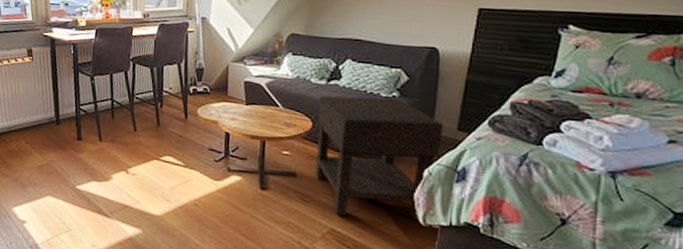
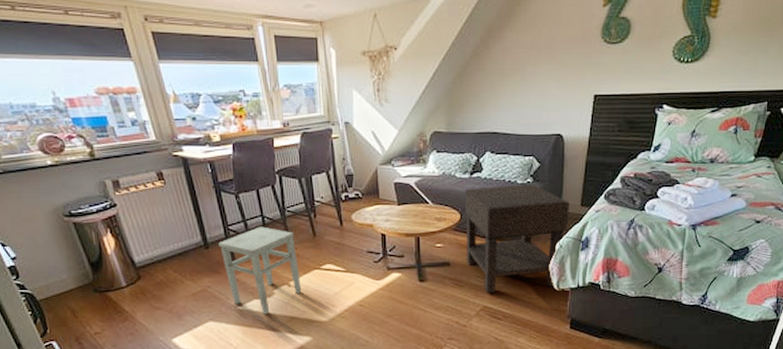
stool: none [68,109,140,198] -> present [218,226,301,314]

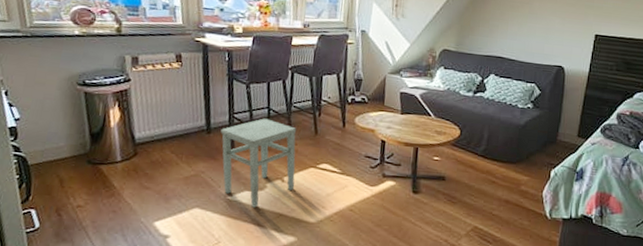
nightstand: present [465,184,570,294] -> none [462,106,568,215]

